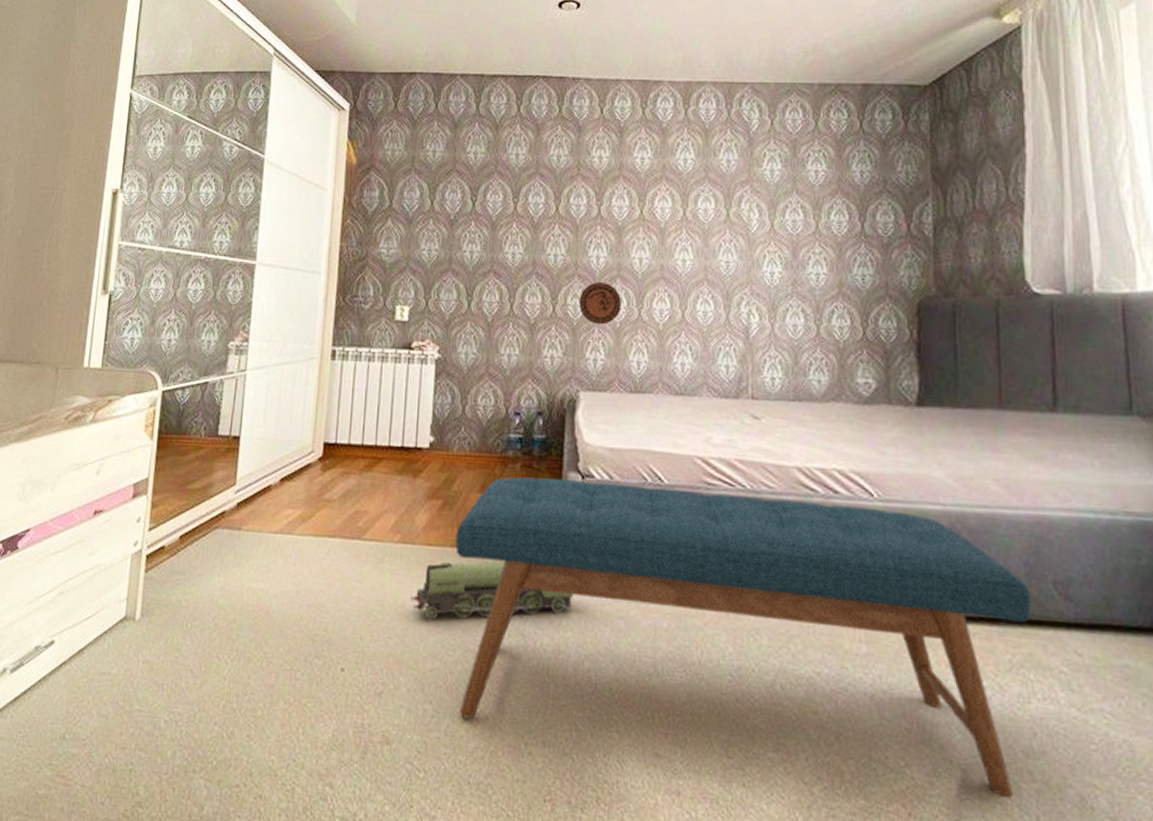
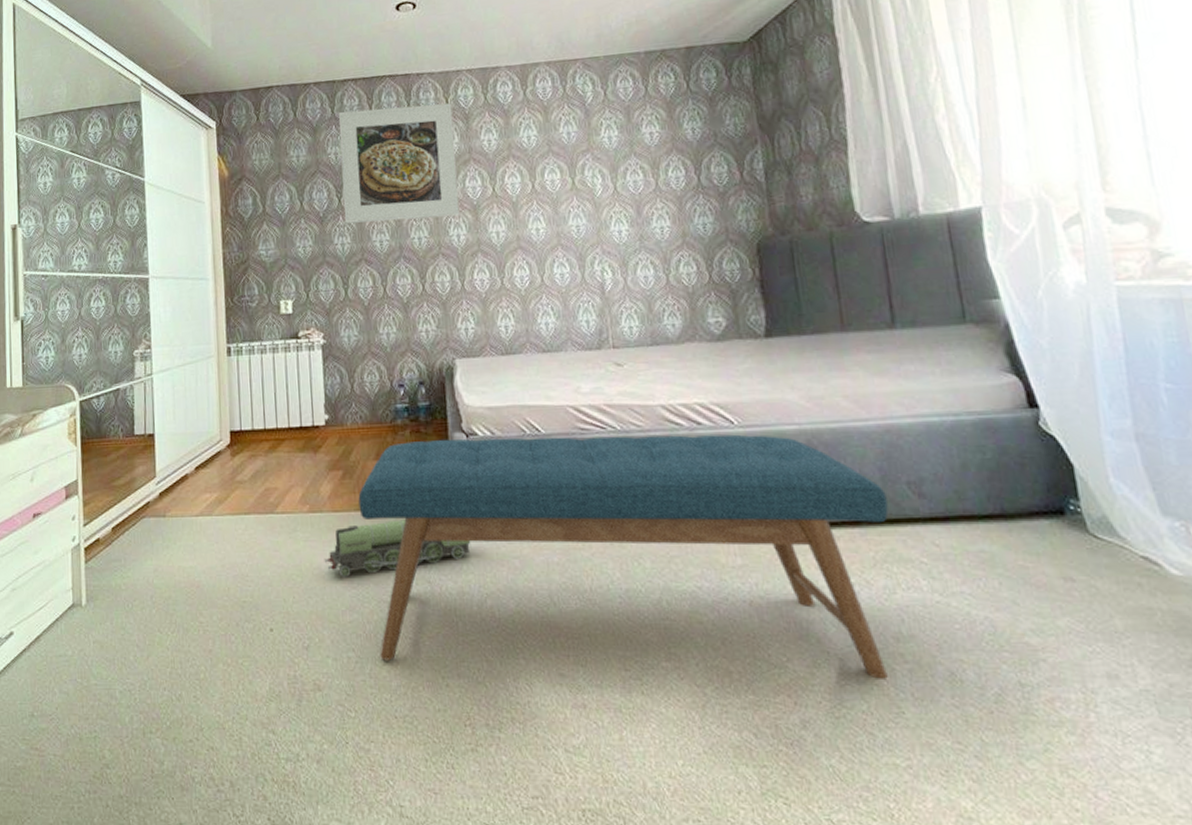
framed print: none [476,108,606,236] -> present [338,103,460,224]
decorative plate: present [579,282,621,325] -> none [445,258,485,297]

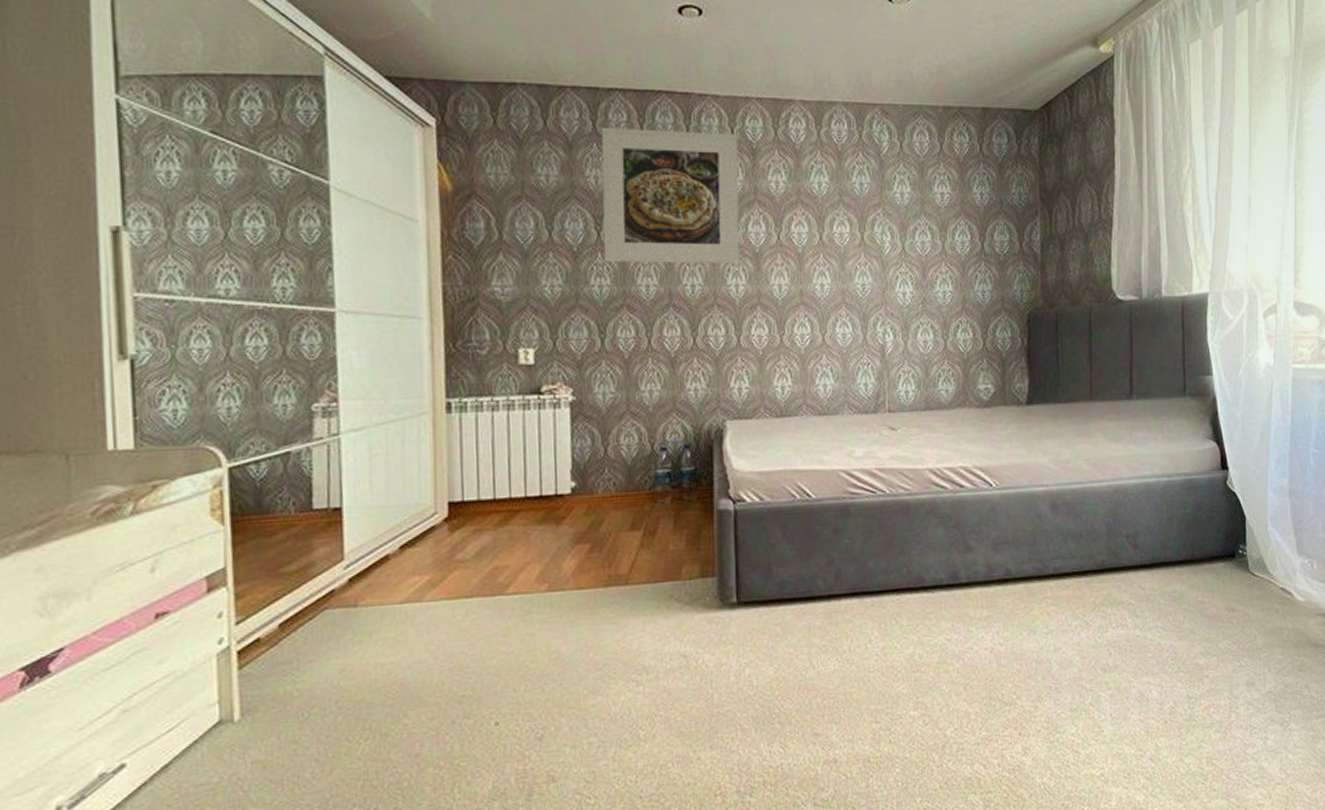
toy train: present [324,520,471,577] -> none [564,593,732,659]
bench: present [358,434,889,679] -> none [608,496,1110,742]

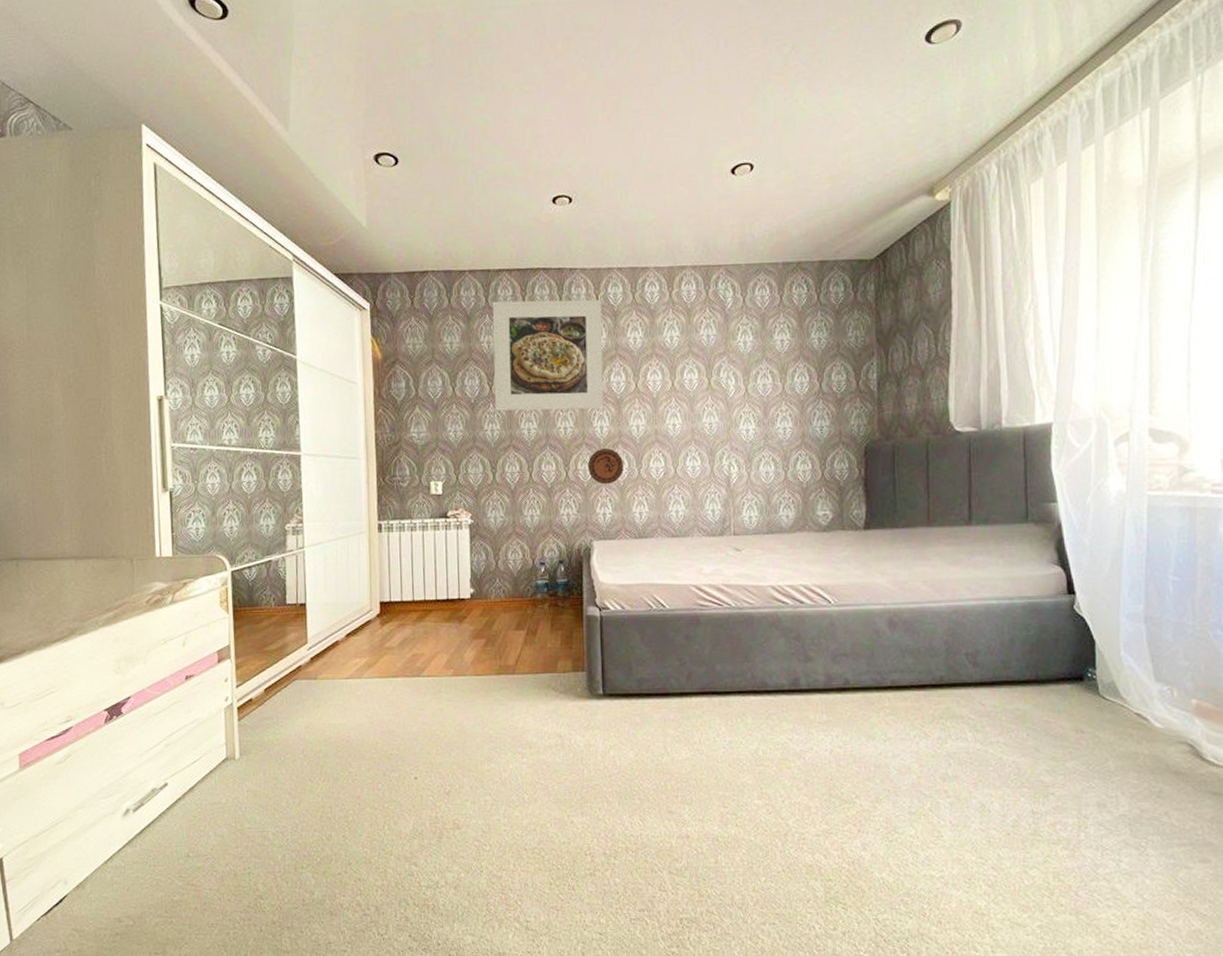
decorative plate: none [720,311,763,354] -> present [587,448,623,485]

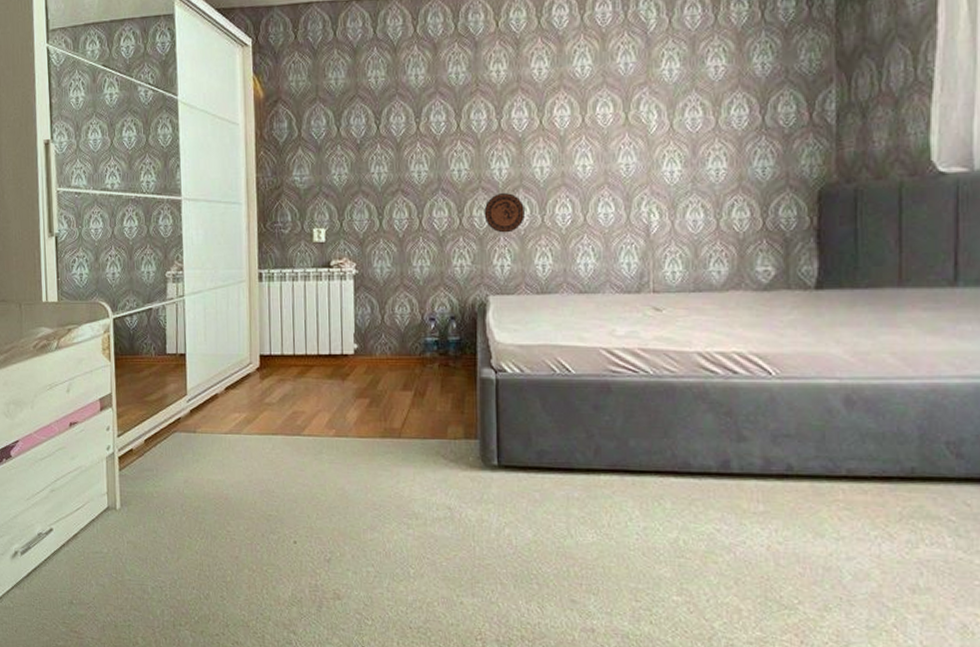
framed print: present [492,299,604,411] -> none [380,26,504,152]

